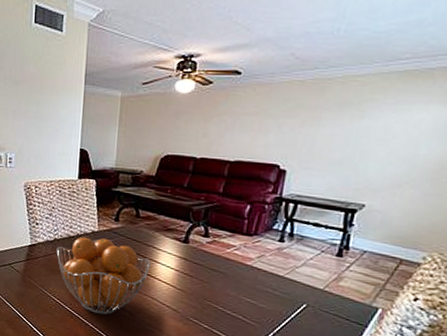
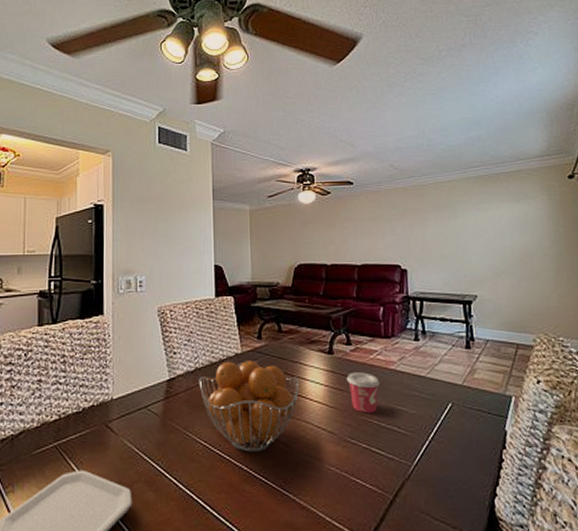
cup: none [198,262,233,301] -> present [346,372,380,414]

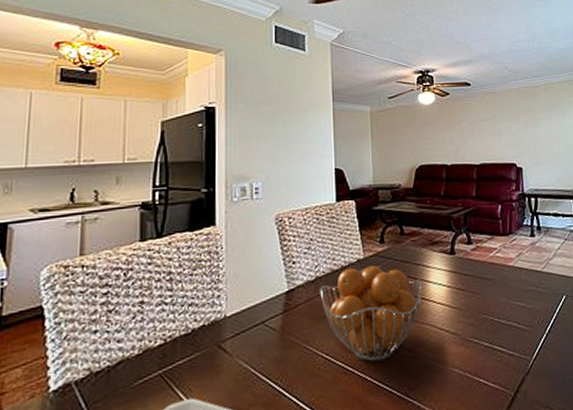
cup: present [346,372,380,414] -> none [467,270,500,312]

